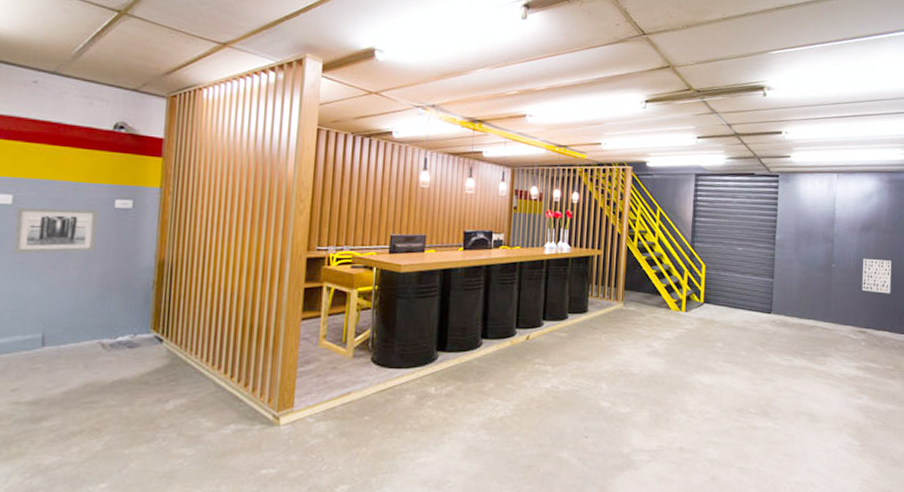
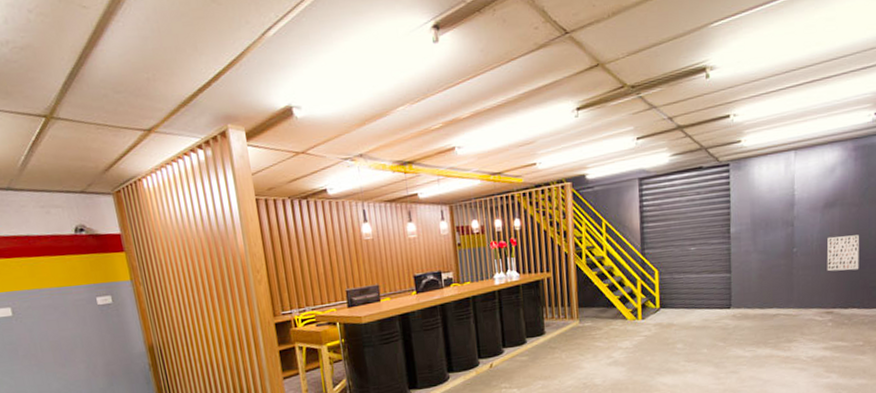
wall art: present [12,207,98,254] -> none [18,309,93,358]

